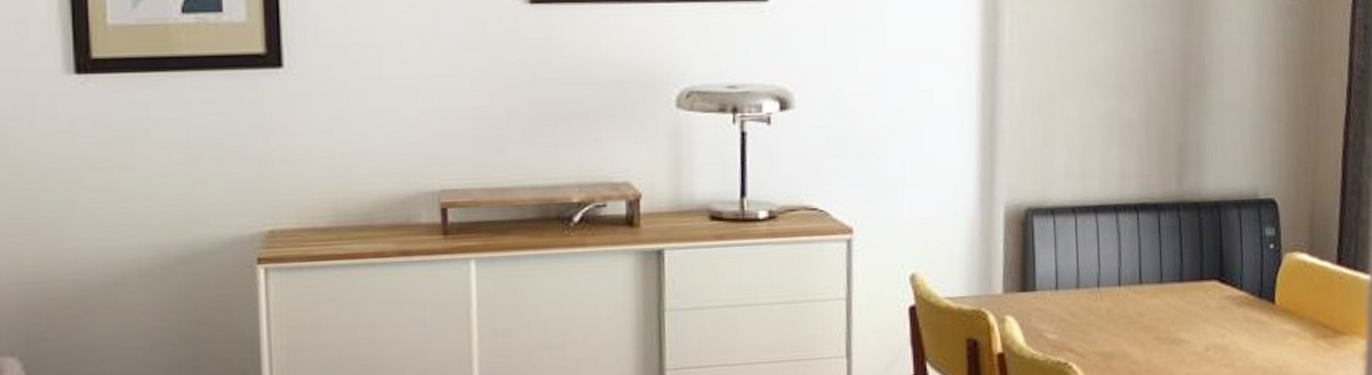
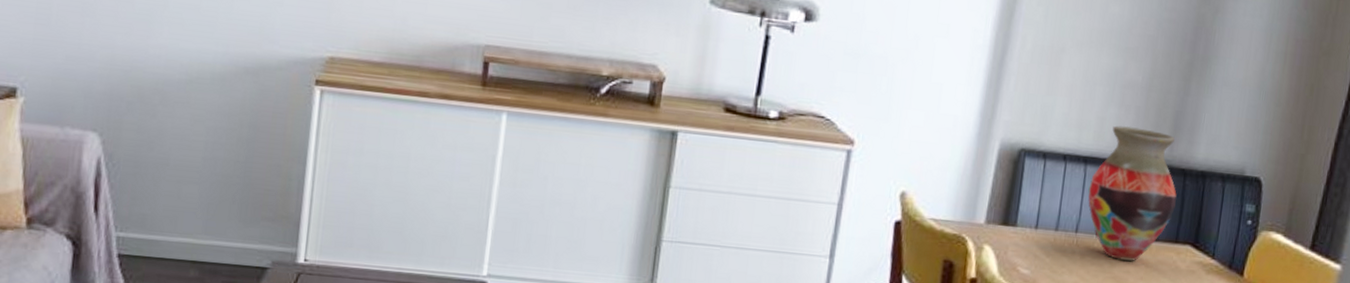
vase: none [1103,166,1194,308] -> present [1088,125,1177,261]

